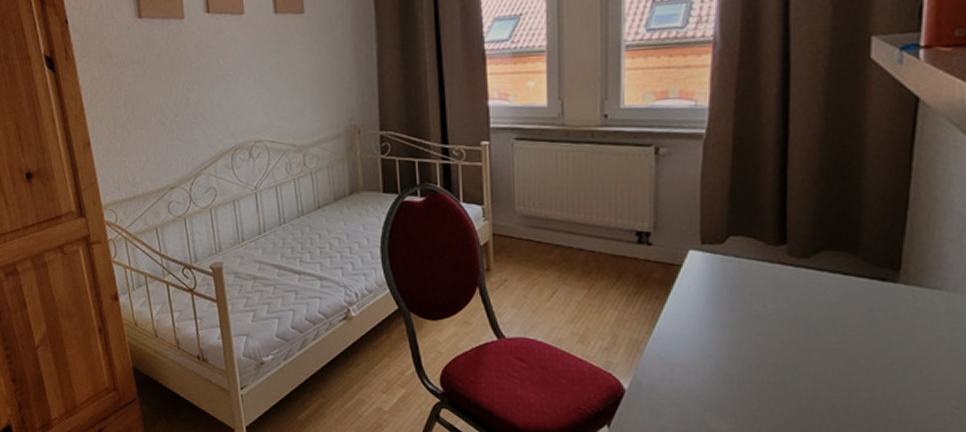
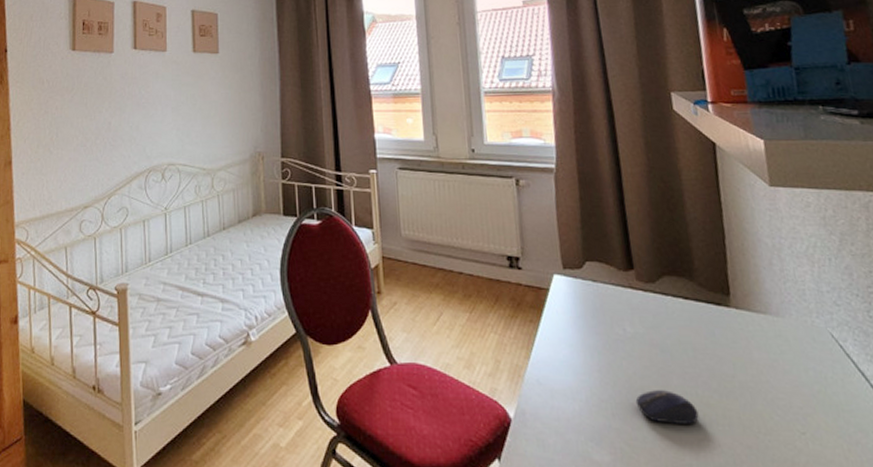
computer mouse: none [766,365,837,398] -> present [635,390,699,424]

